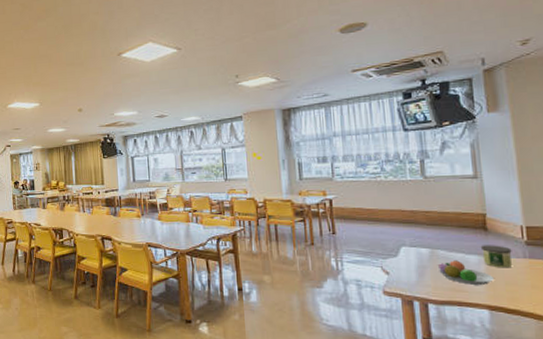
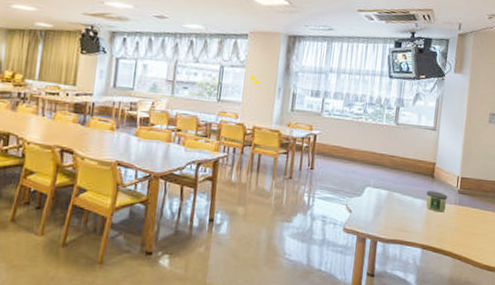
fruit bowl: present [437,260,494,285] -> none [391,203,430,226]

